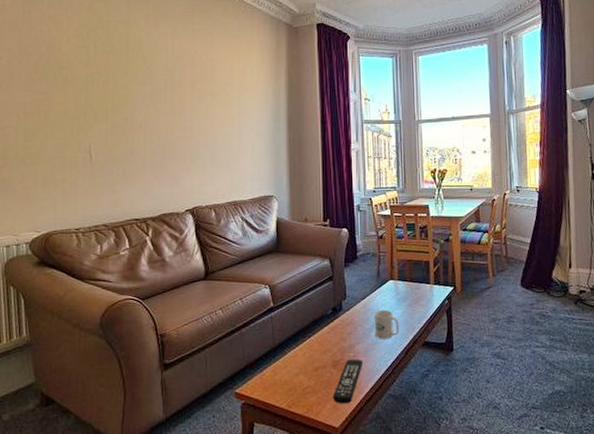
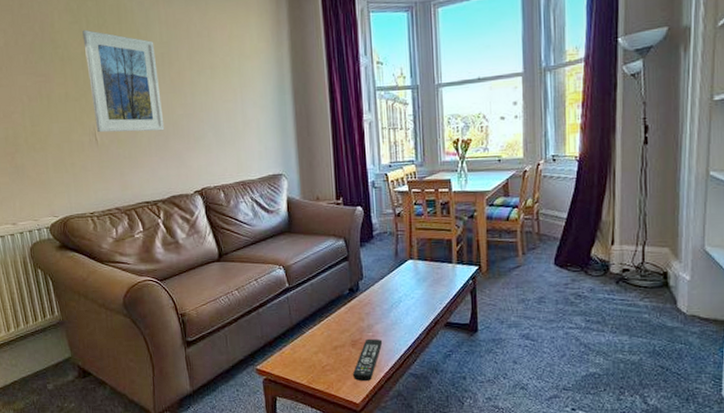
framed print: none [89,54,162,151] -> present [82,29,165,133]
mug: present [374,310,400,339] -> none [392,291,420,320]

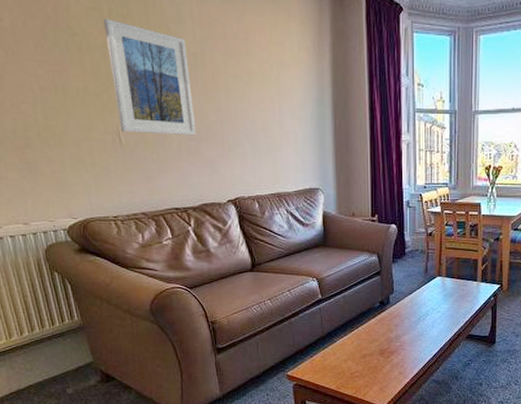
remote control: present [352,338,383,382] -> none [379,348,409,387]

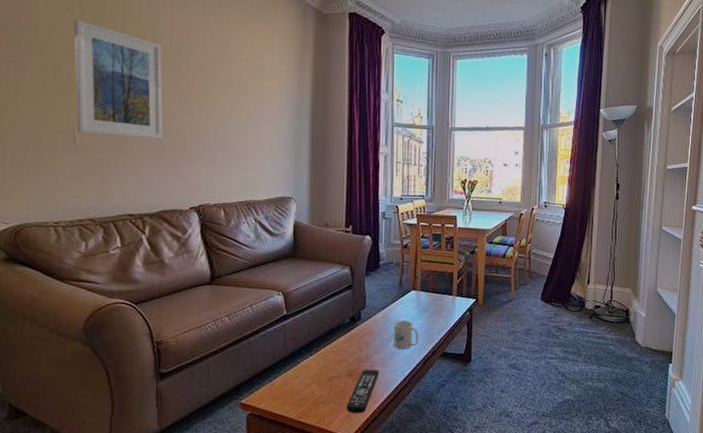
remote control: none [379,348,409,387] -> present [345,369,380,414]
mug: none [420,305,445,331] -> present [393,321,419,350]

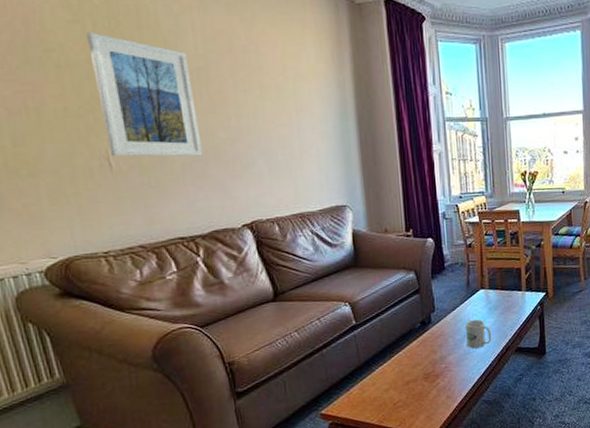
remote control: present [345,369,380,414] -> none [425,370,456,414]

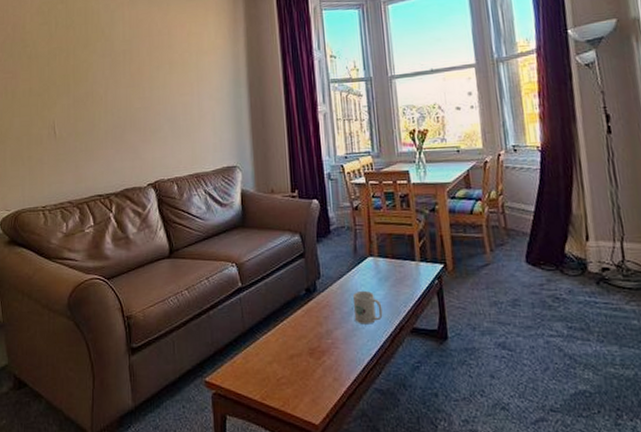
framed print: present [87,31,203,157] -> none [51,30,122,126]

